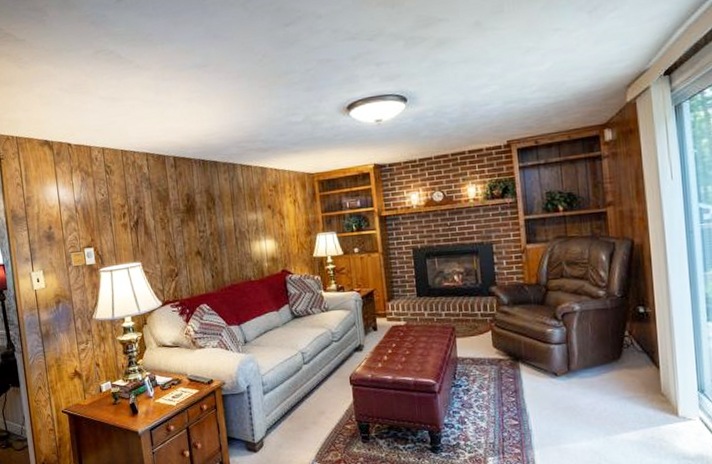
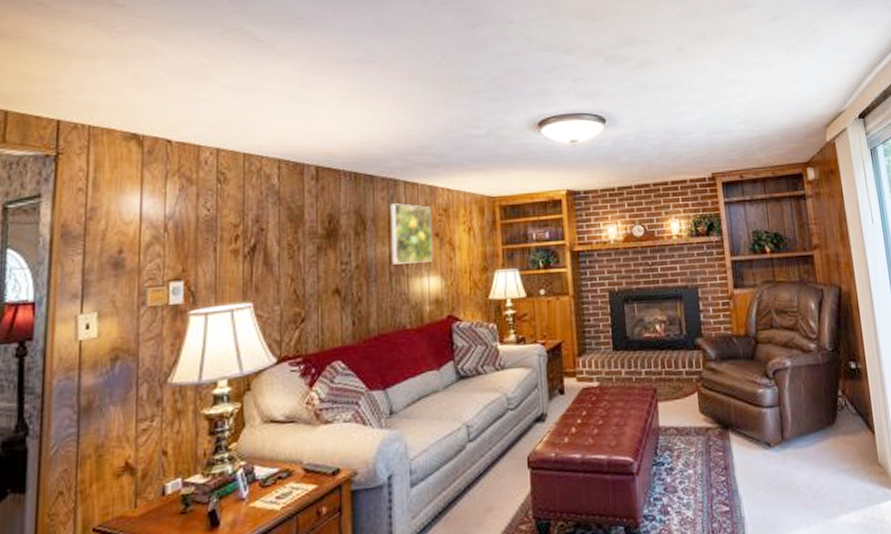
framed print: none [232,183,268,231] -> present [391,203,434,265]

